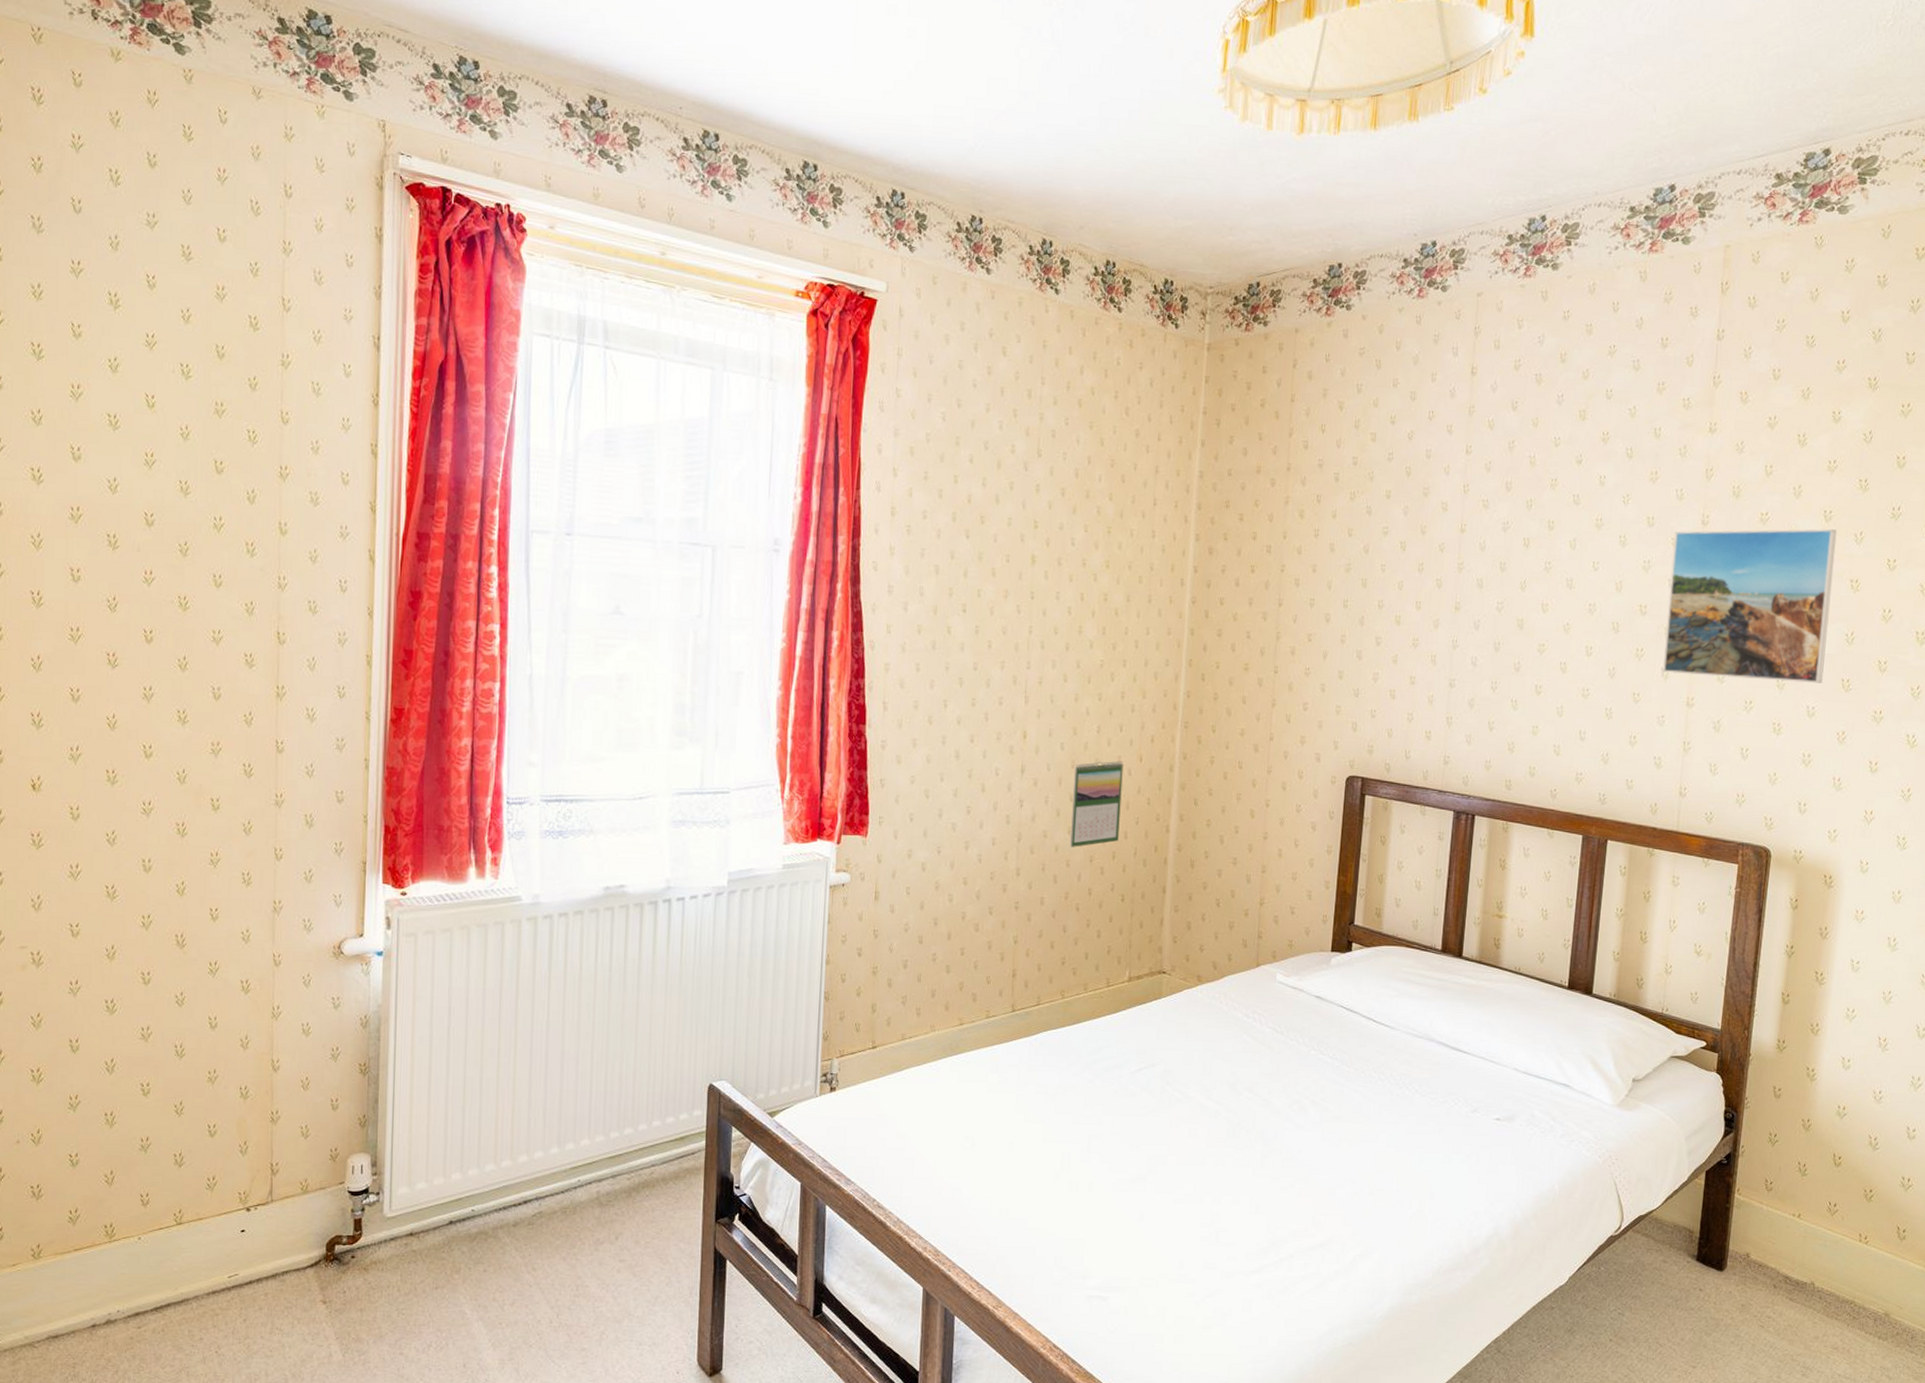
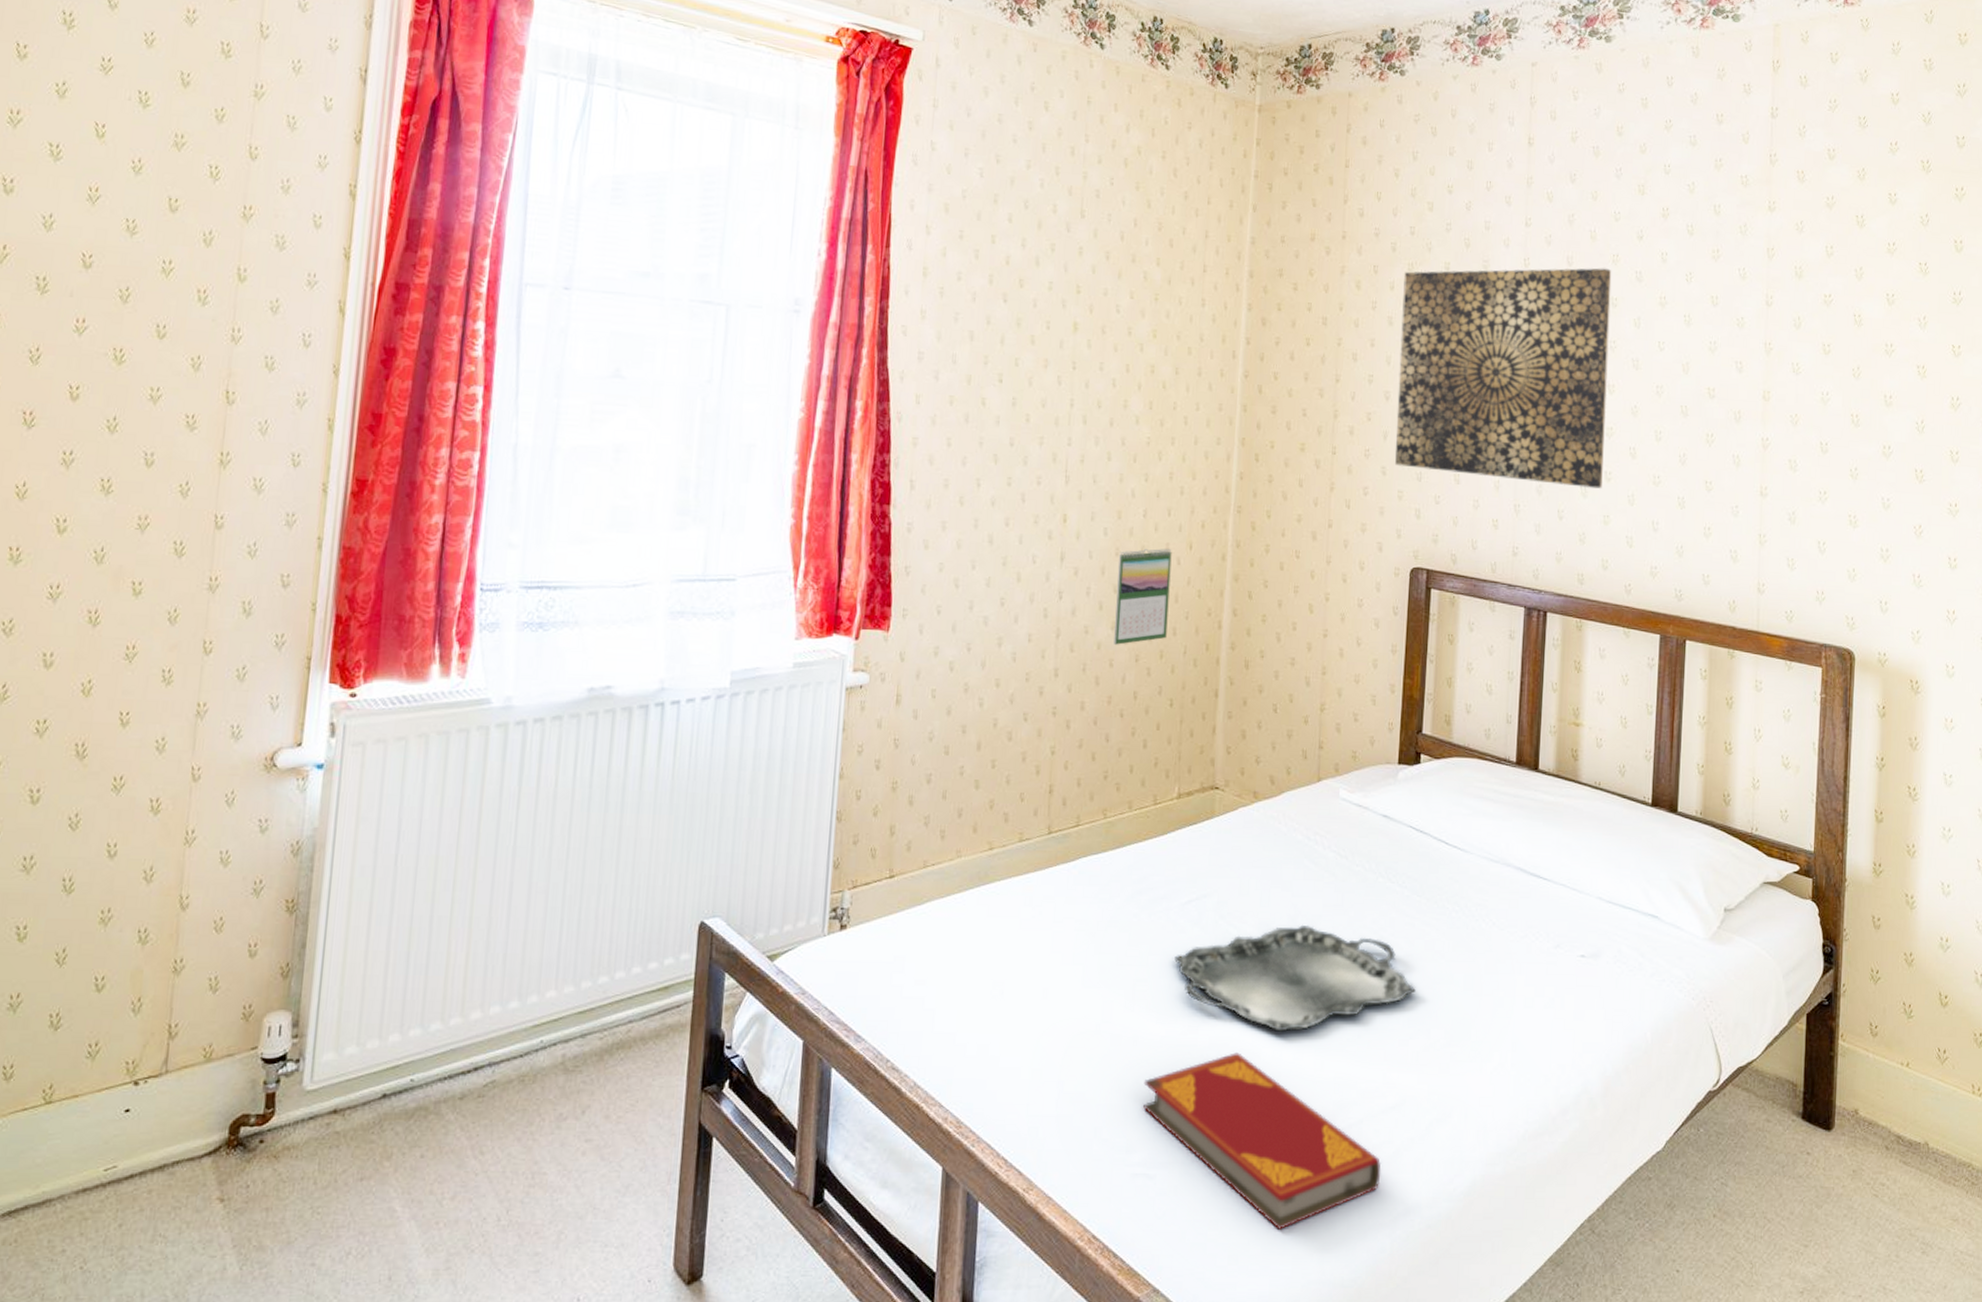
hardback book: none [1097,1197,1309,1344] -> present [1142,1052,1382,1229]
serving tray: none [1125,1090,1343,1181] -> present [1174,924,1416,1032]
wall art: none [1333,492,1550,701] -> present [1394,268,1612,489]
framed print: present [1663,528,1837,683] -> none [1734,311,1901,474]

